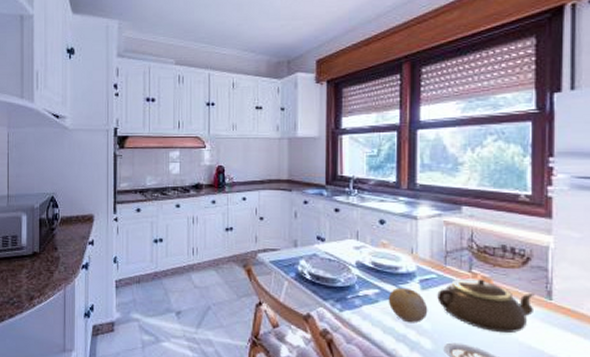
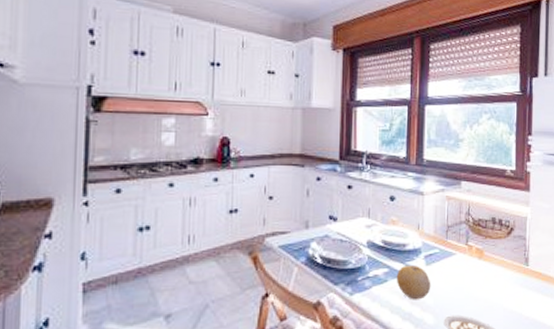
teapot: present [437,278,535,334] -> none [439,251,516,301]

